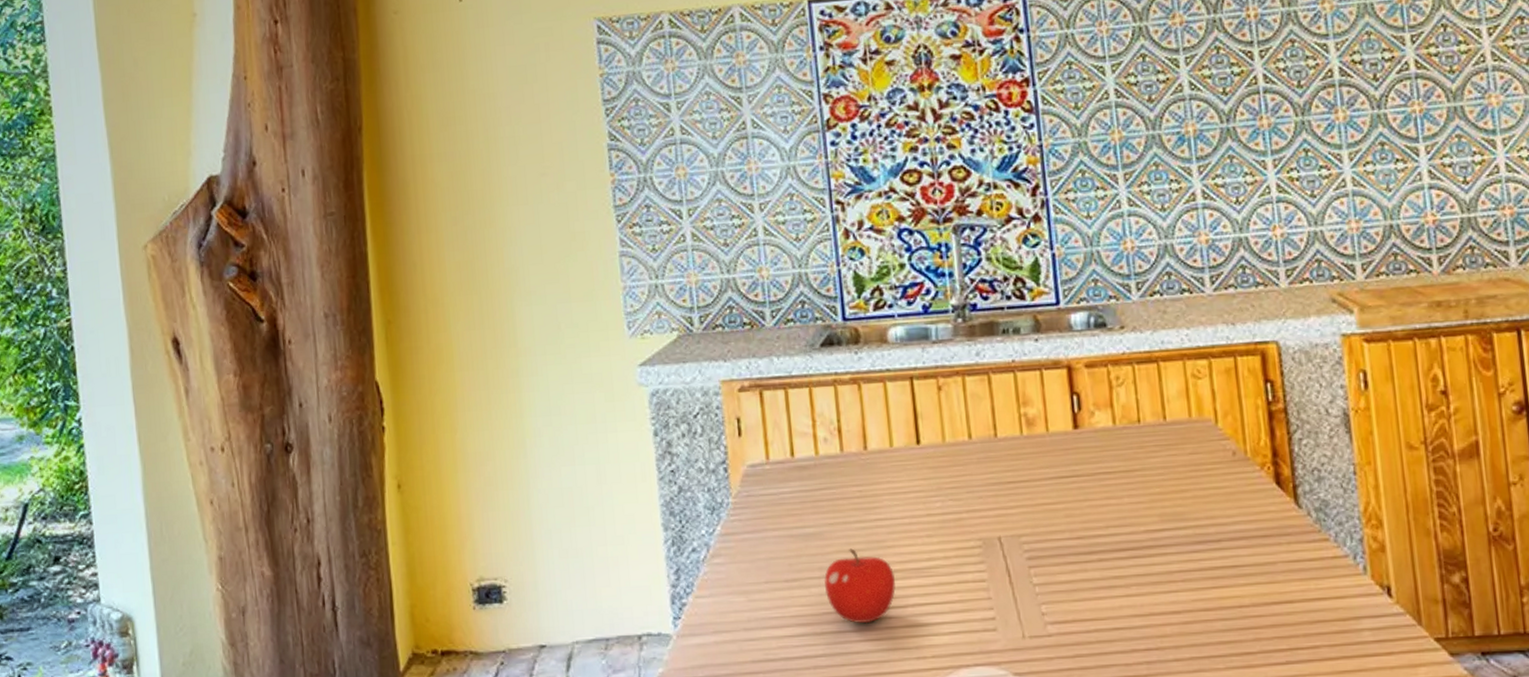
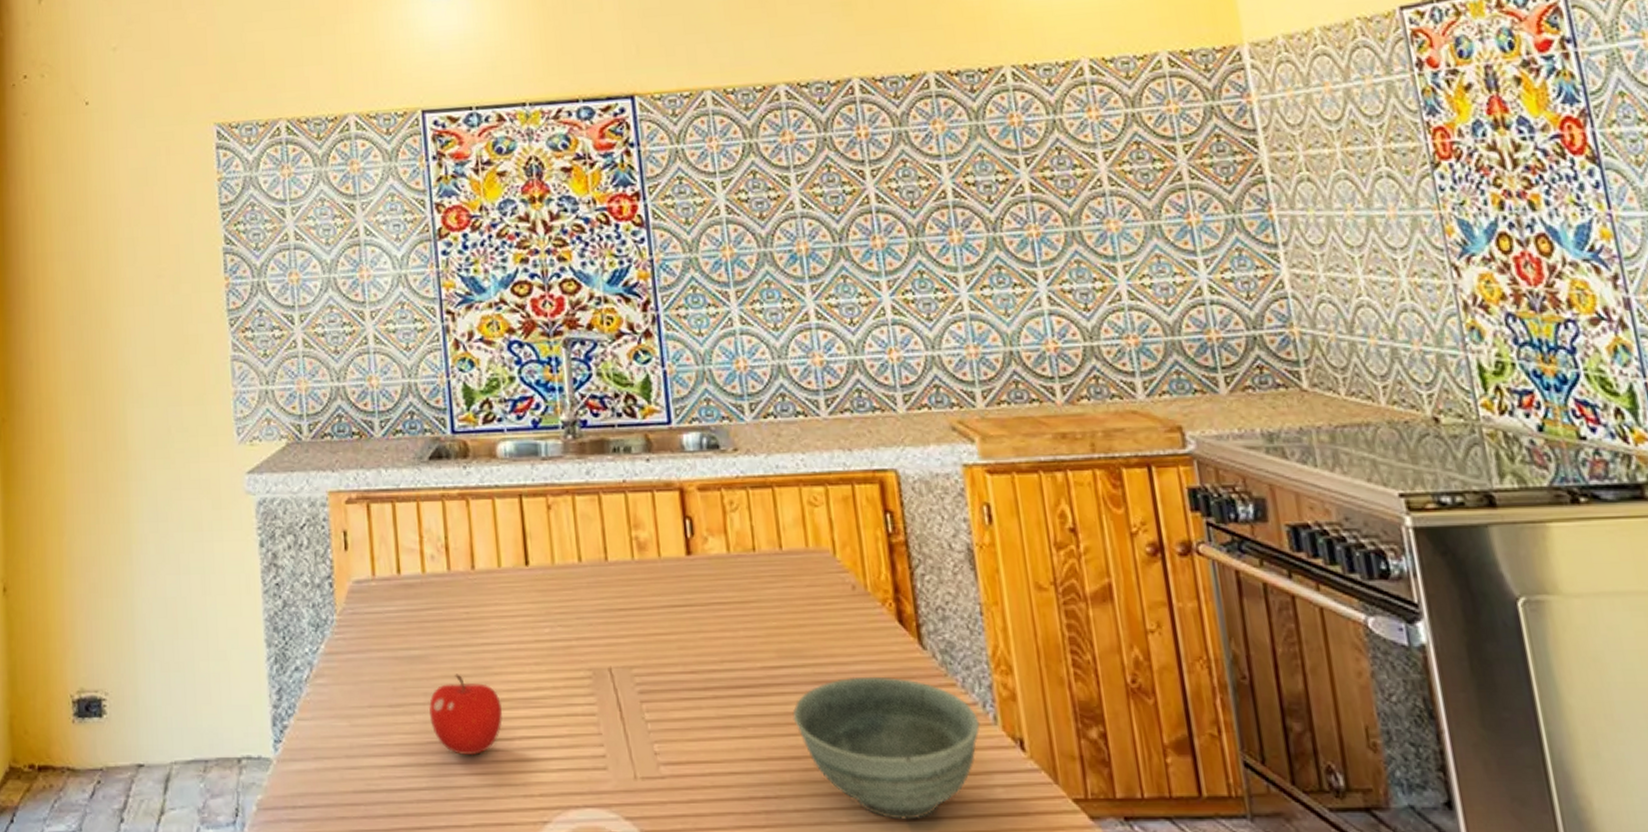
bowl: none [1174,534,1351,664] -> present [792,676,980,820]

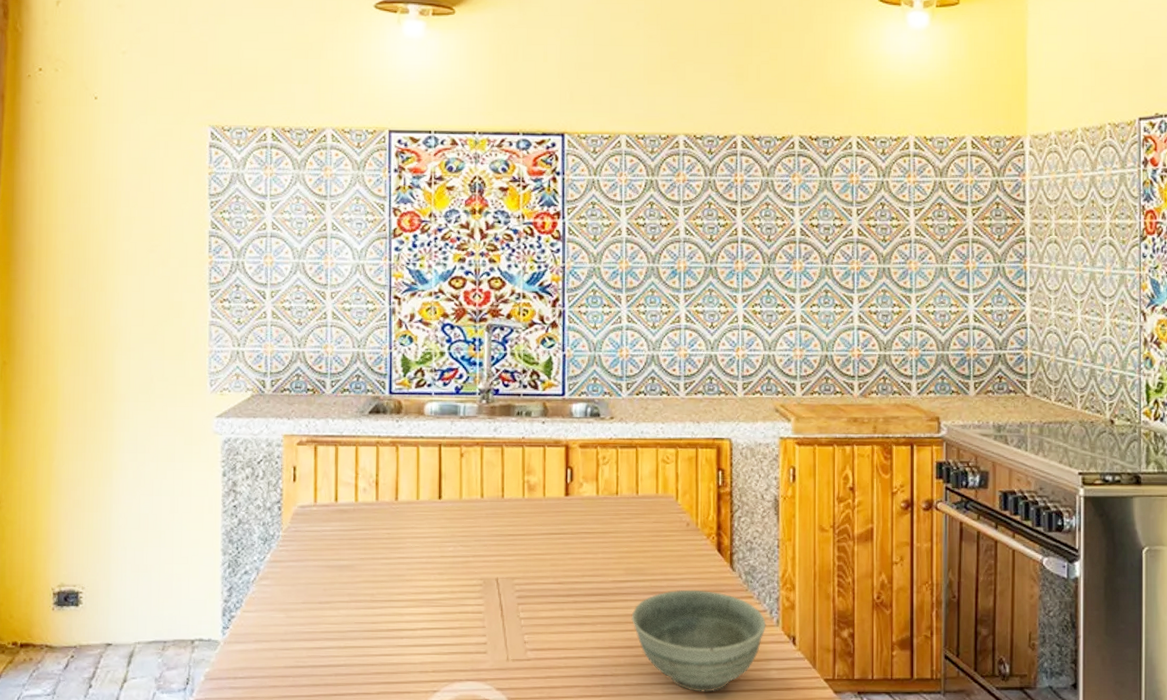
fruit: present [428,674,502,756] -> none [351,580,410,642]

